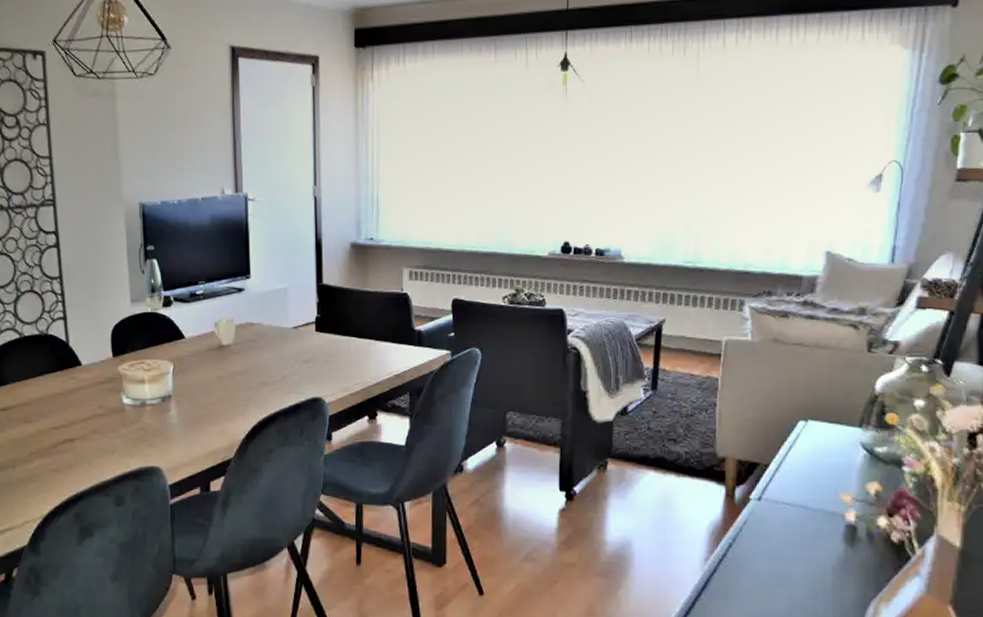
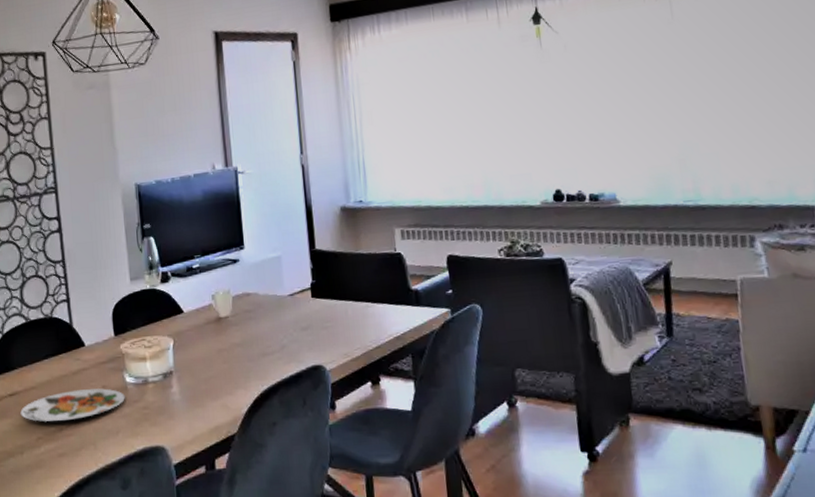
plate: none [13,408,122,438] -> present [20,388,125,423]

